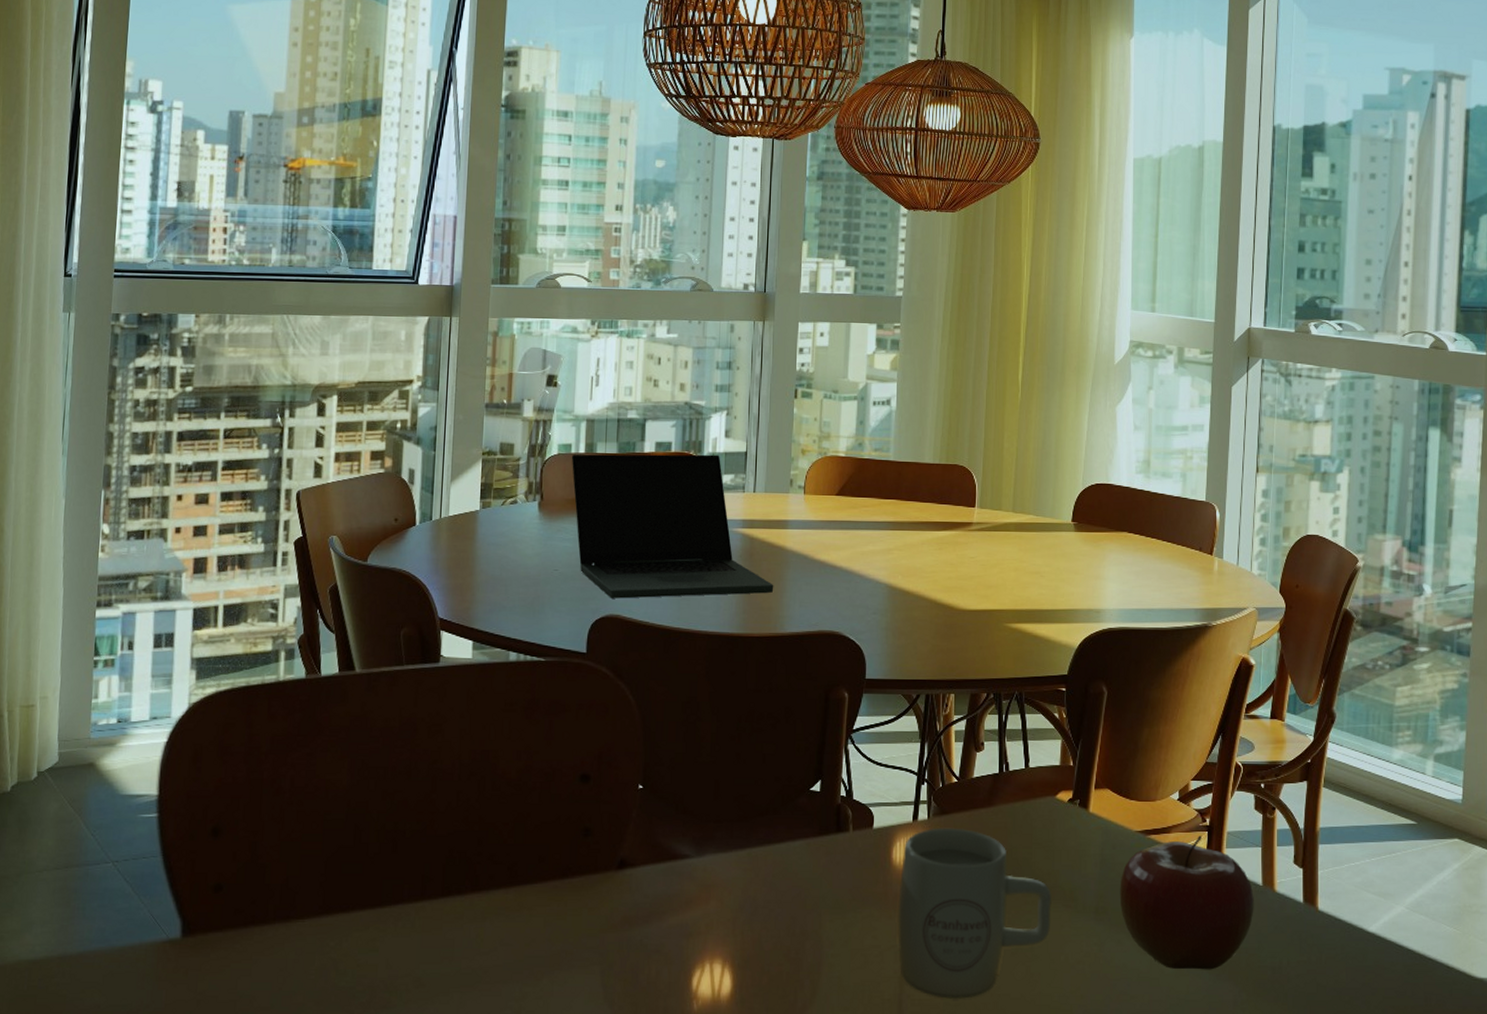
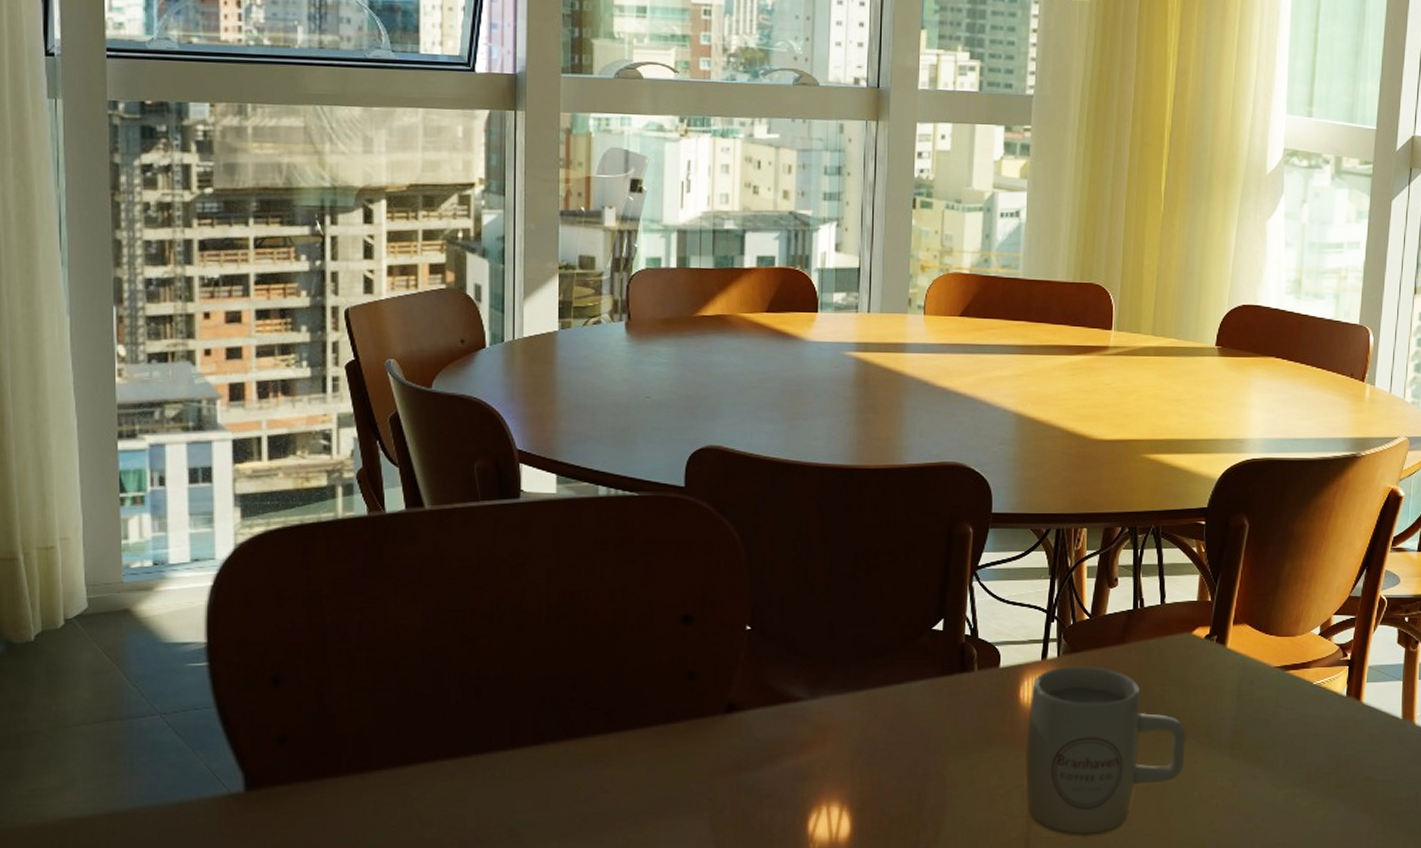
laptop: present [571,454,774,599] -> none [661,269,892,428]
fruit: present [1119,835,1254,970] -> none [1256,670,1393,803]

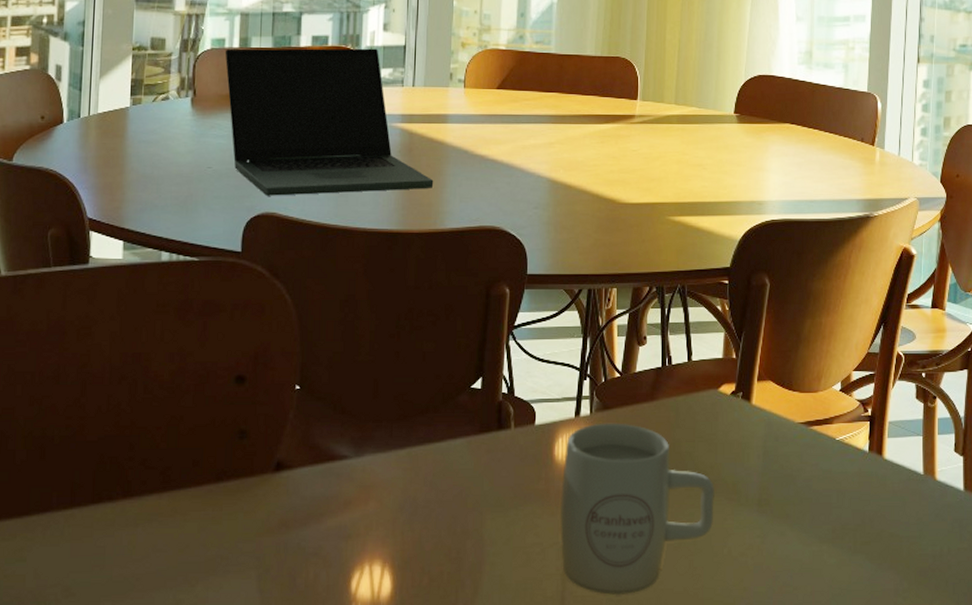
laptop: none [661,269,892,428] -> present [225,48,434,196]

